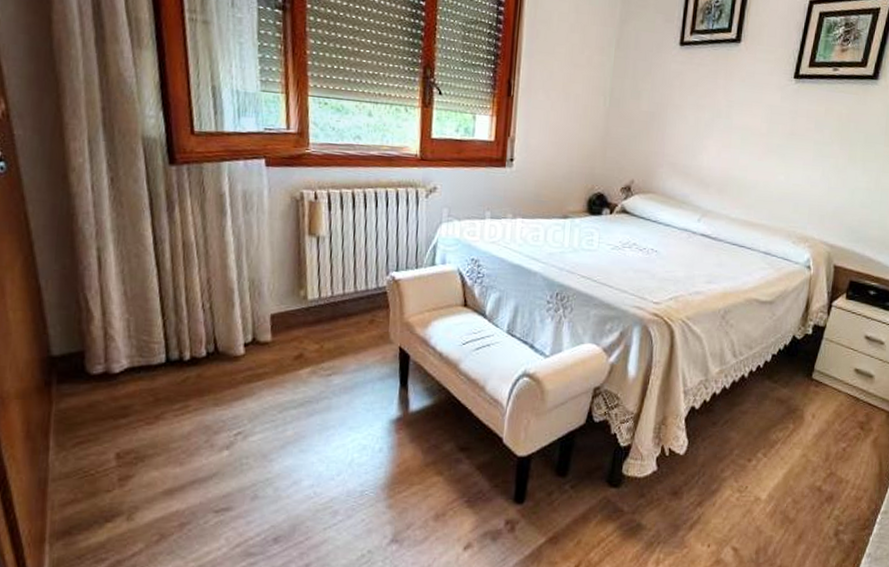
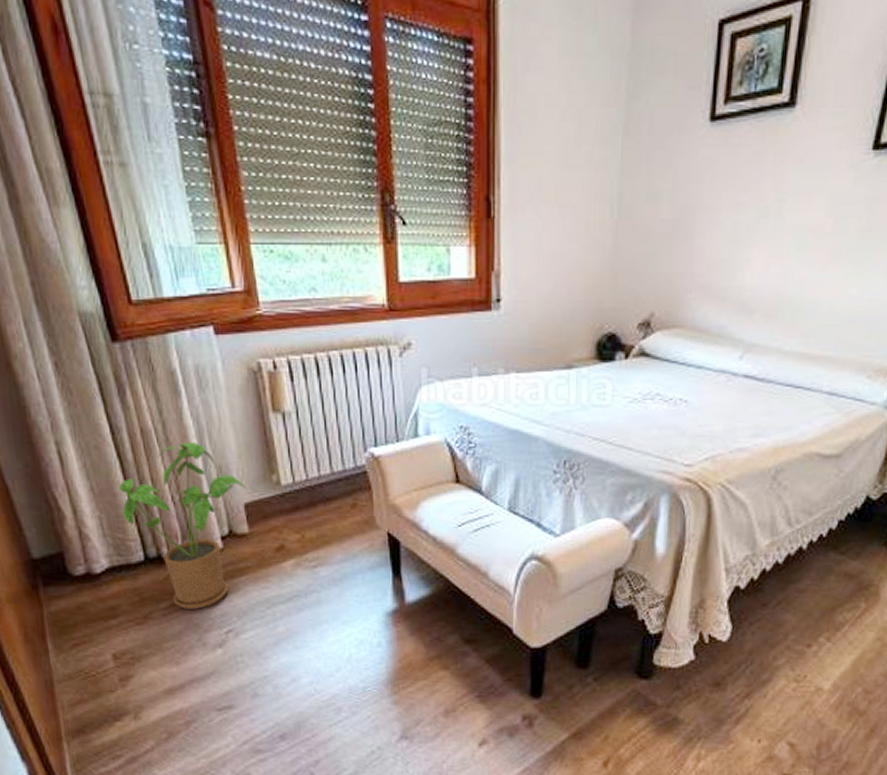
house plant: none [151,256,275,411] -> present [118,442,246,609]

